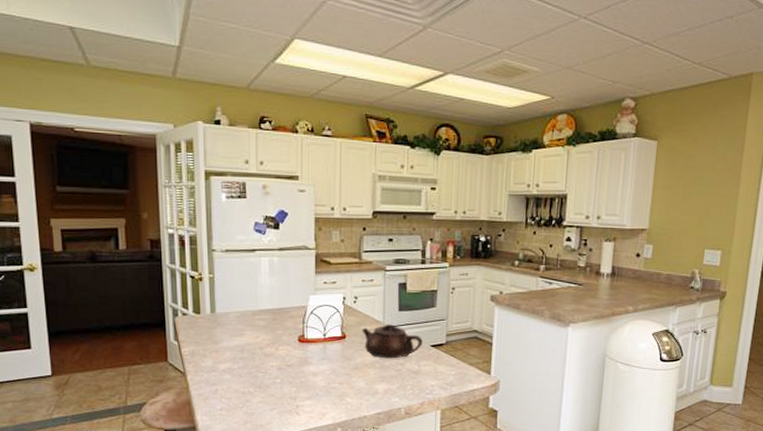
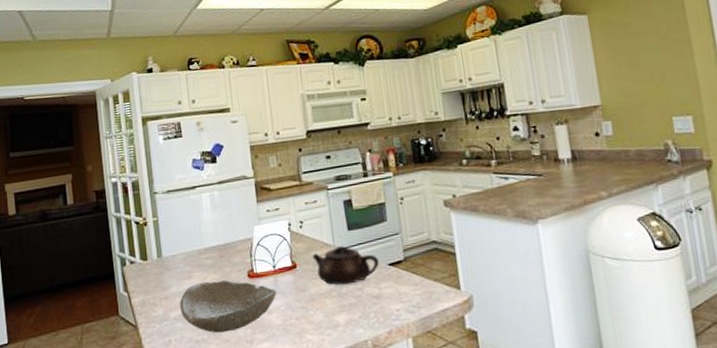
bowl: none [229,340,323,388] -> present [179,279,276,333]

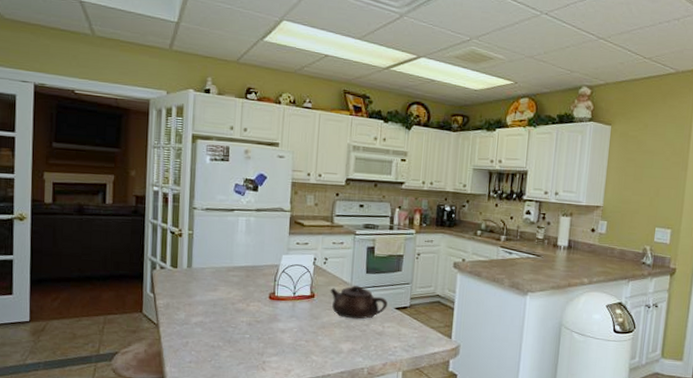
bowl: present [179,279,276,333] -> none [201,296,292,343]

